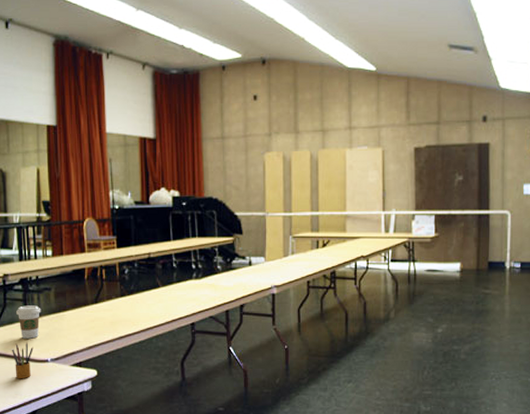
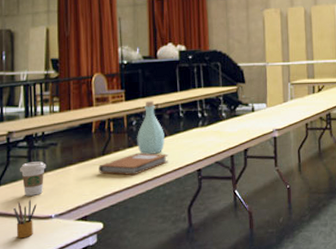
notebook: none [92,302,161,325] -> present [99,153,168,176]
bottle: none [129,249,158,305] -> present [137,100,166,155]

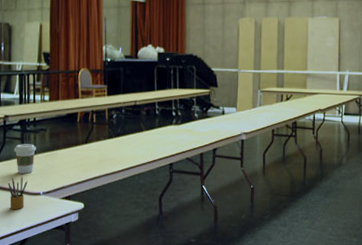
notebook: present [99,153,168,176] -> none [82,144,144,164]
bottle: present [137,100,166,155] -> none [116,97,142,146]

